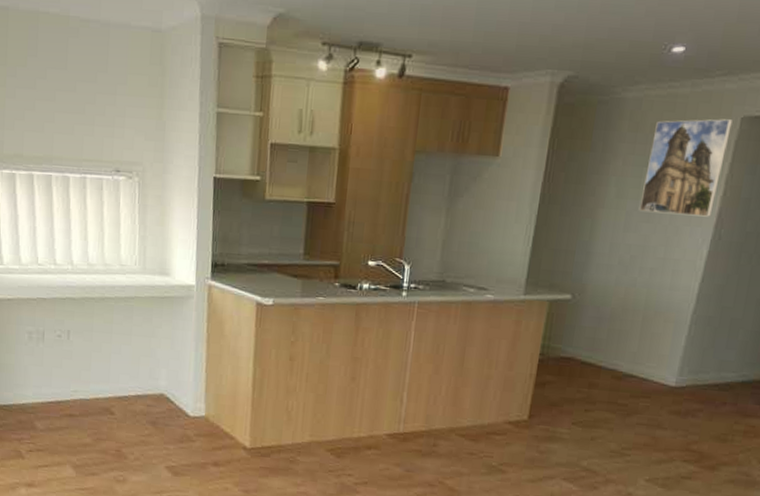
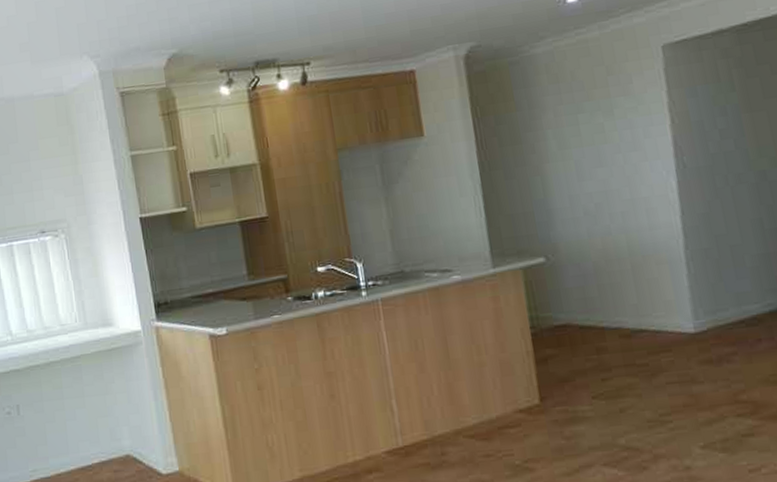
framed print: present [638,119,733,217] -> none [575,50,666,158]

